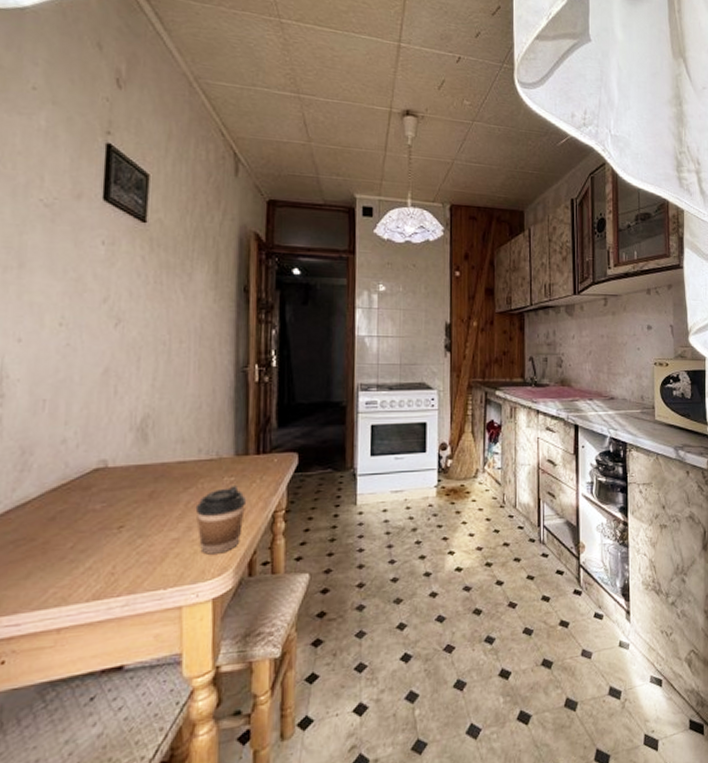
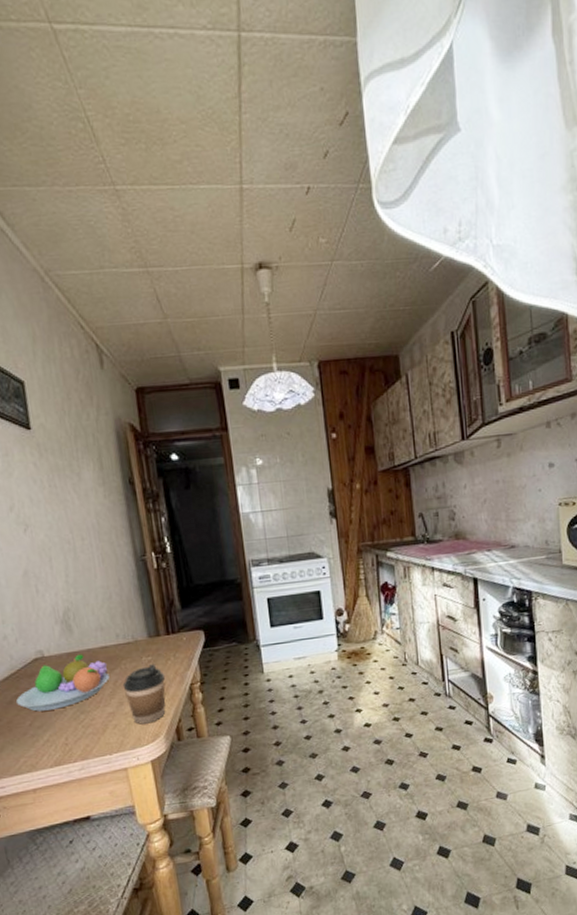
fruit bowl: none [61,467,182,532] -> present [16,654,110,712]

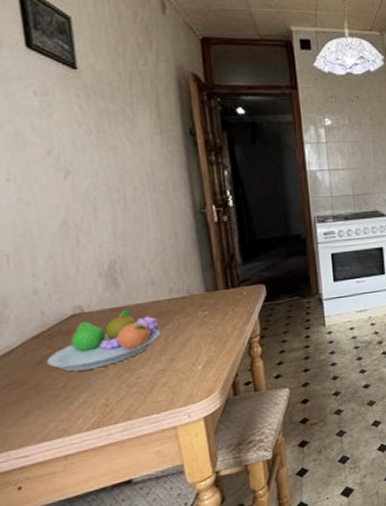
coffee cup: present [122,664,166,725] -> none [175,319,223,381]

